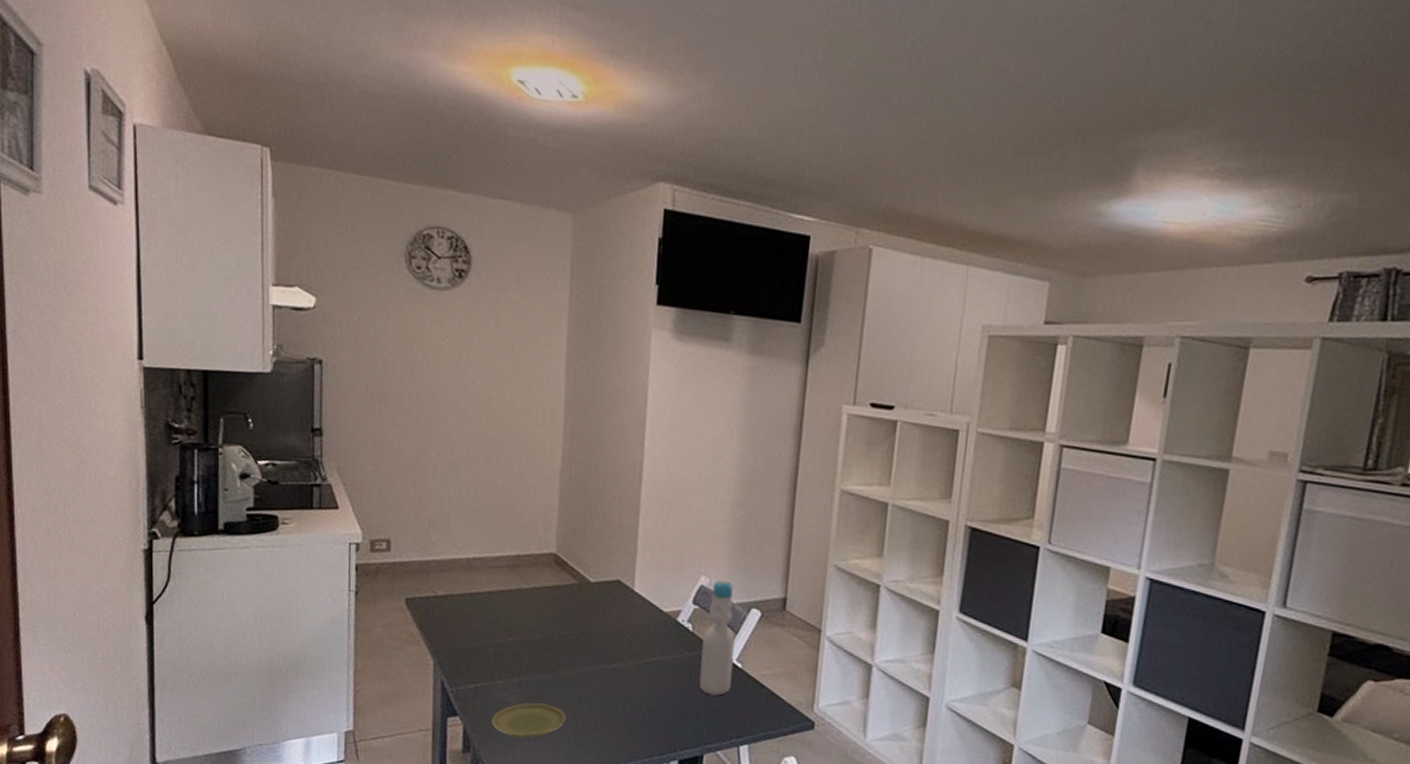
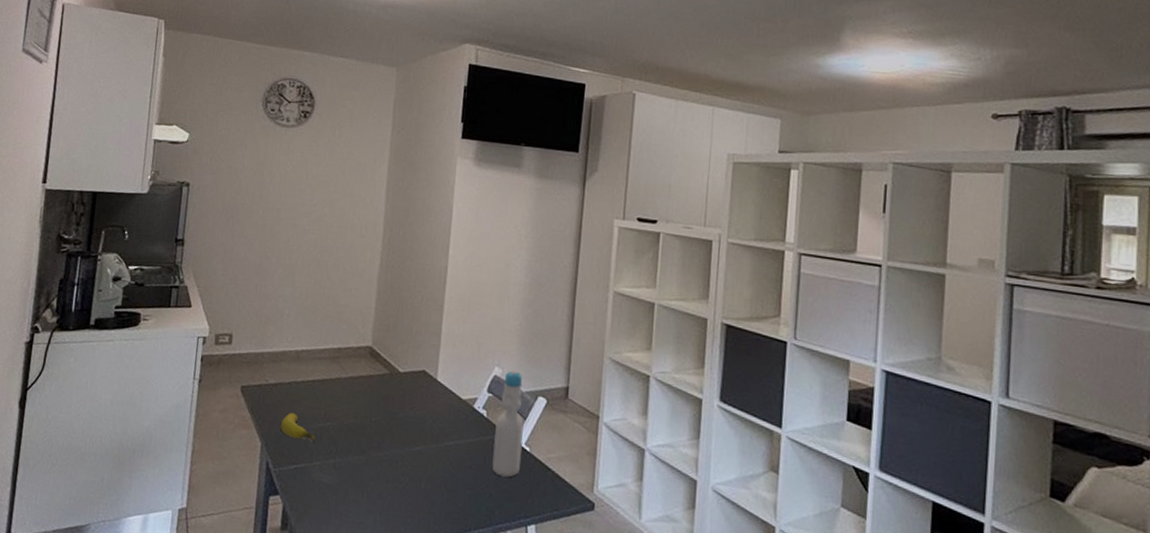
banana: none [455,627,496,660] -> present [281,413,315,442]
plate: present [491,702,566,739] -> none [308,483,374,517]

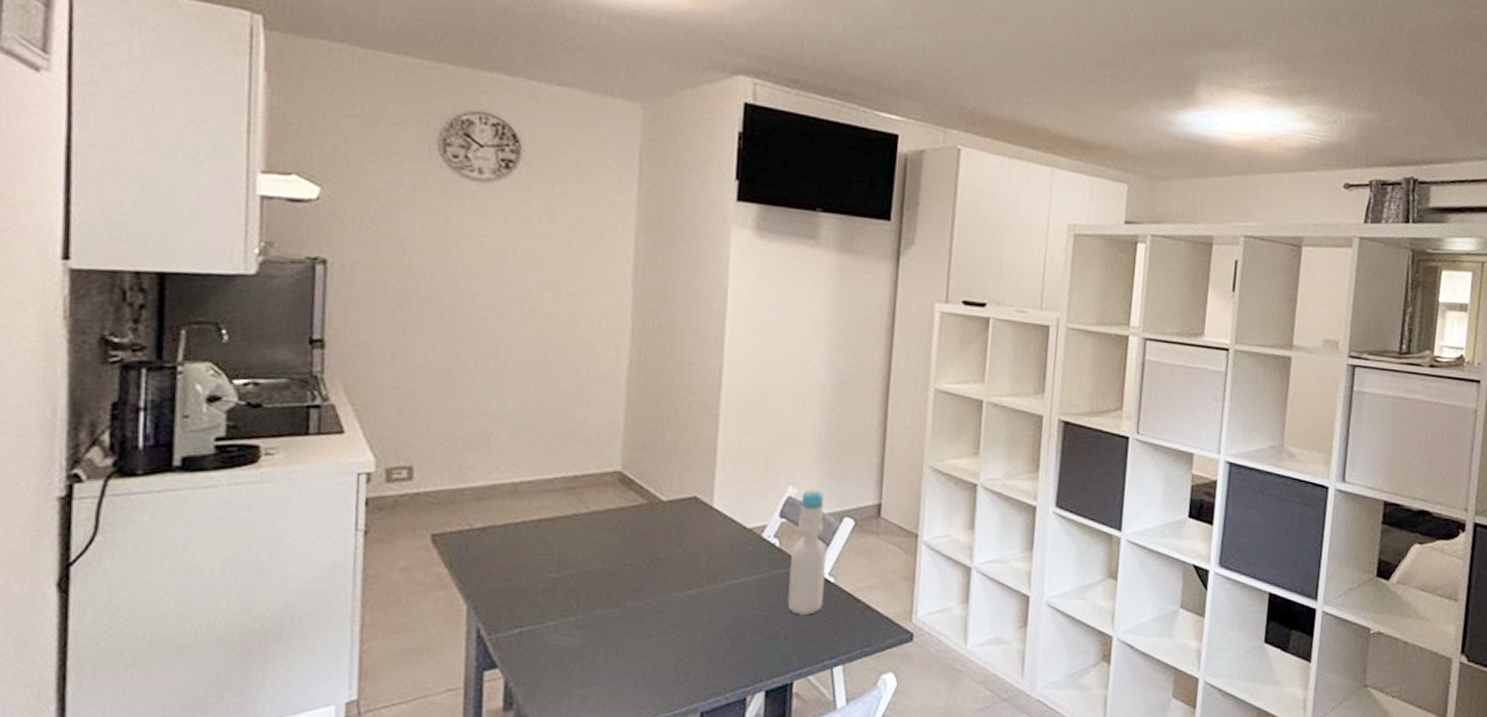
banana: present [281,413,315,442] -> none [495,563,547,598]

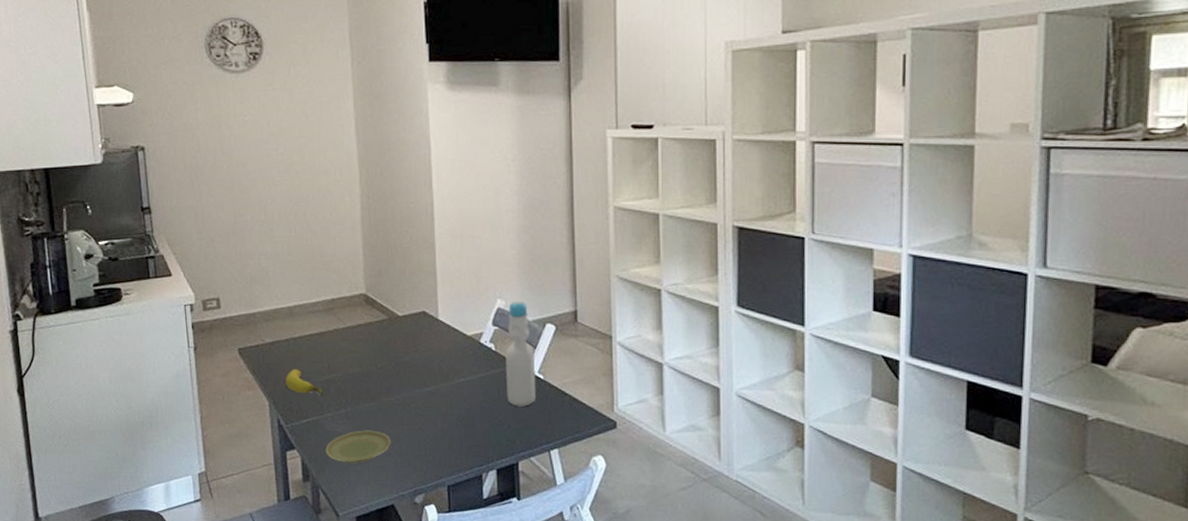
banana: none [495,563,547,598] -> present [285,369,323,395]
plate: none [540,643,633,686] -> present [325,430,391,464]

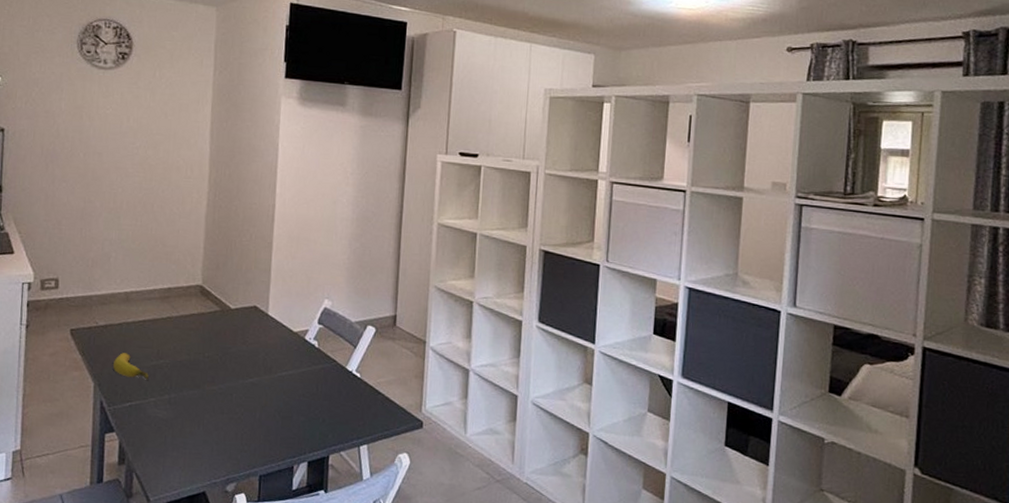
plate: present [325,430,391,464] -> none [144,416,210,450]
bottle: present [506,301,537,406] -> none [324,302,354,403]

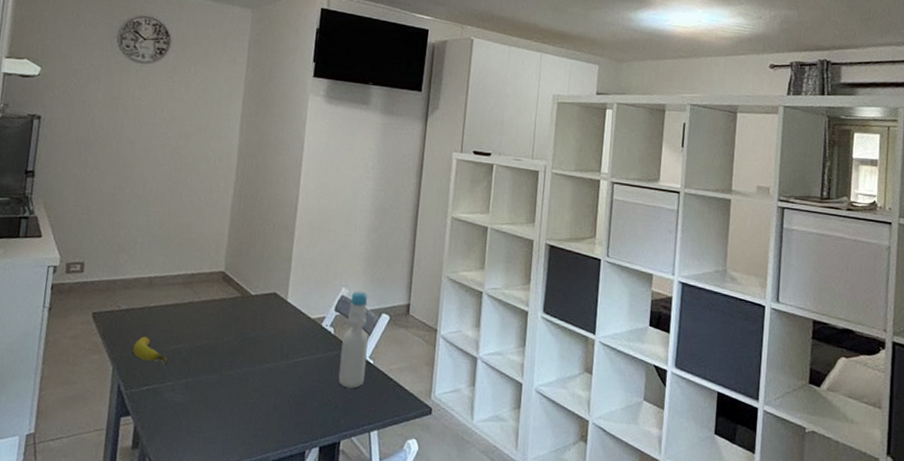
bottle: none [324,302,354,403] -> present [338,290,368,388]

